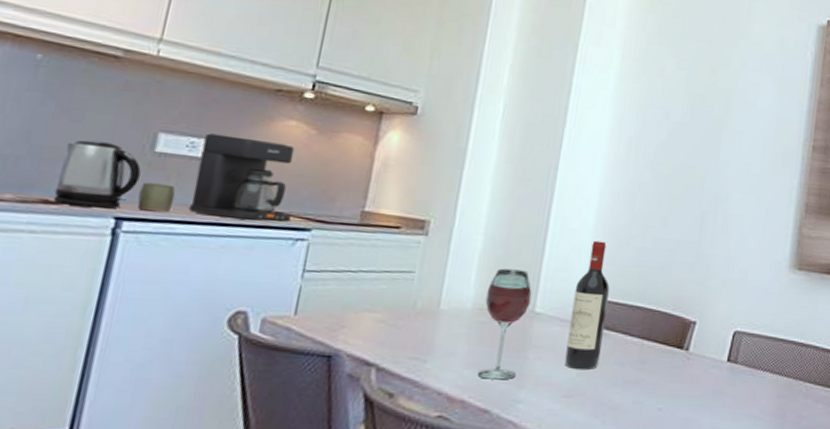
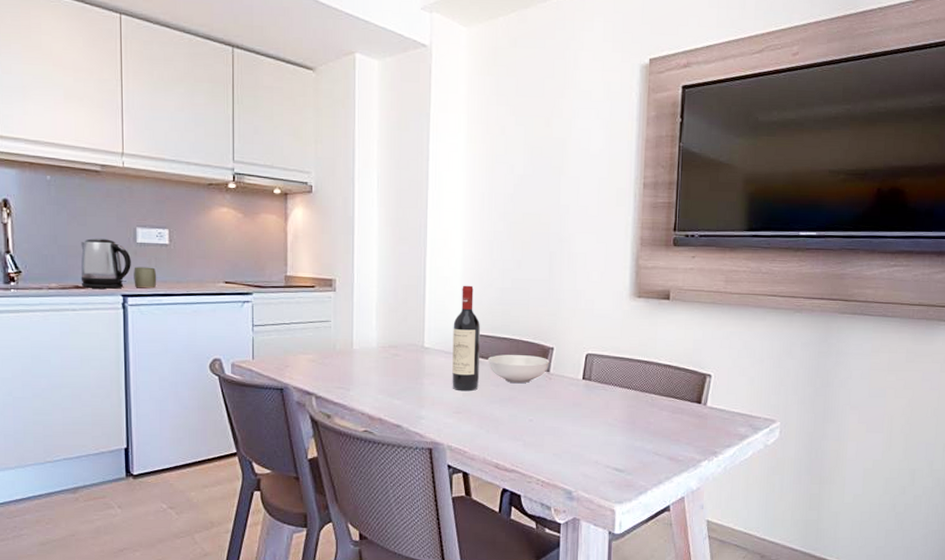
coffee maker: present [189,133,295,223] -> none [167,224,236,290]
wineglass: present [478,268,532,380] -> none [386,313,420,402]
bowl: none [613,326,690,363] -> present [487,355,550,383]

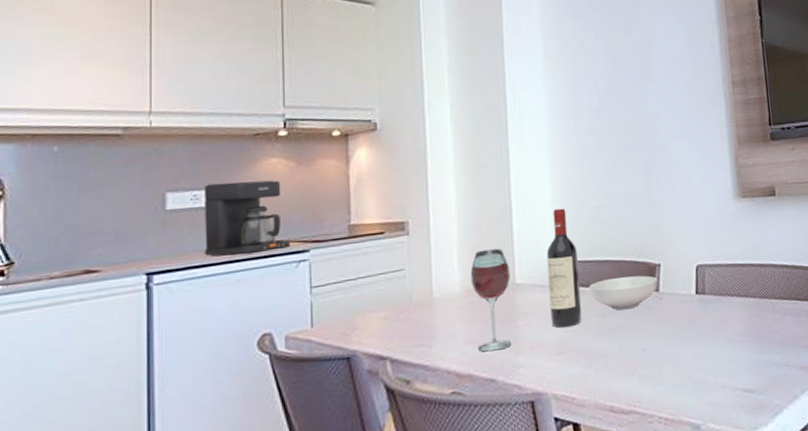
kettle: present [80,238,131,290] -> none [92,210,158,272]
mug: present [134,267,157,289] -> none [161,236,191,263]
coffee maker: none [167,224,236,290] -> present [204,180,290,256]
wineglass: none [386,313,420,402] -> present [470,248,512,352]

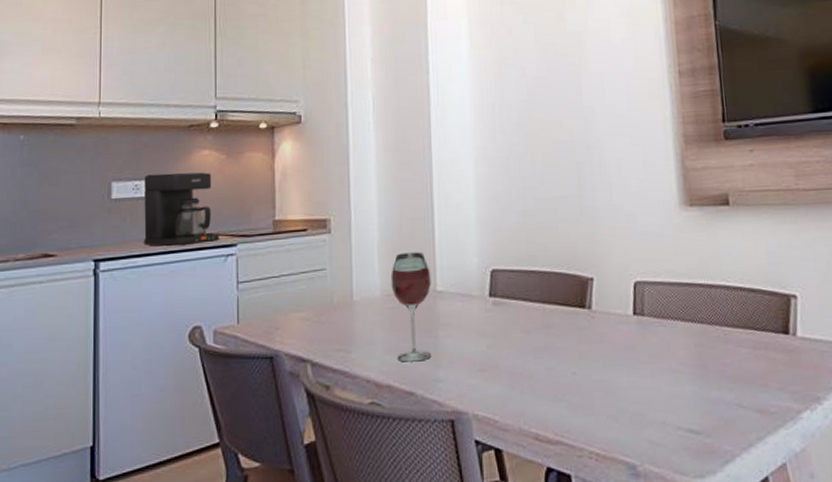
wine bottle: present [546,208,582,328] -> none [469,211,506,343]
bowl: present [589,275,658,310] -> none [514,290,590,326]

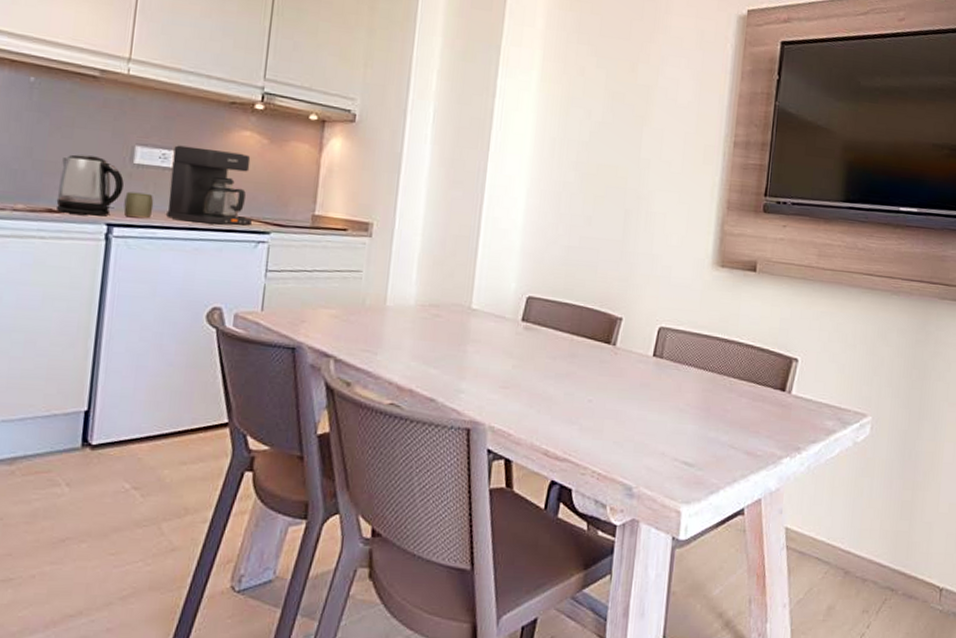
kettle: none [50,197,104,256] -> present [55,154,124,216]
mug: none [107,225,132,251] -> present [123,191,154,219]
wineglass: present [391,252,432,362] -> none [423,267,468,372]

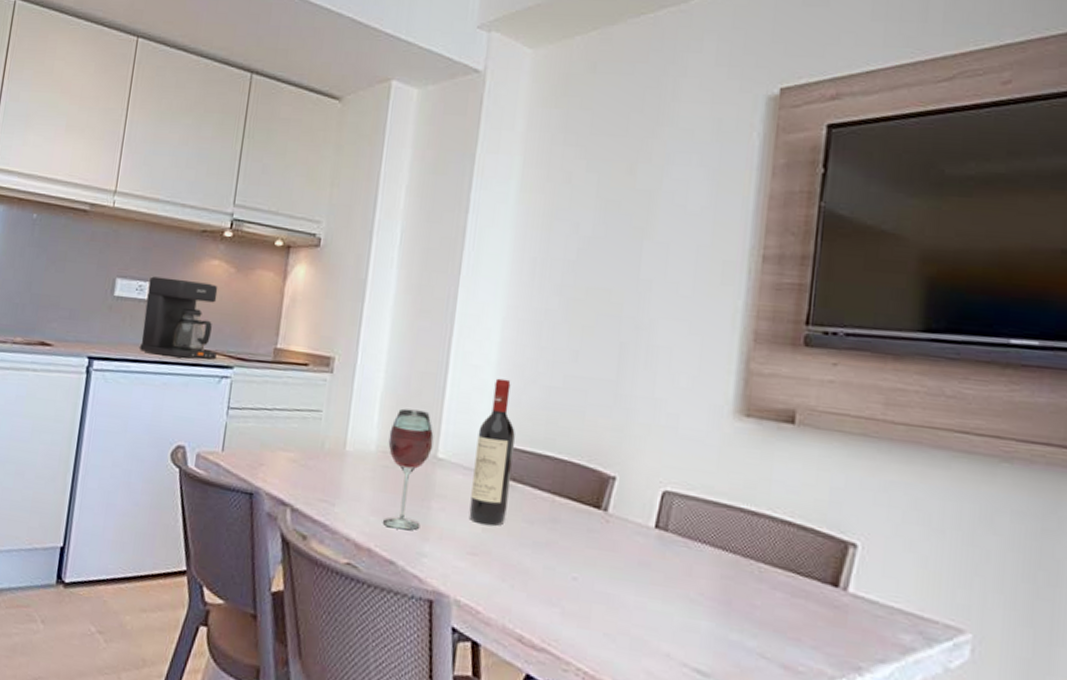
kettle: present [55,154,124,216] -> none [47,287,105,349]
mug: present [123,191,154,219] -> none [103,324,130,352]
wineglass: none [423,267,468,372] -> present [383,408,434,531]
wine bottle: none [500,240,540,364] -> present [469,378,516,526]

